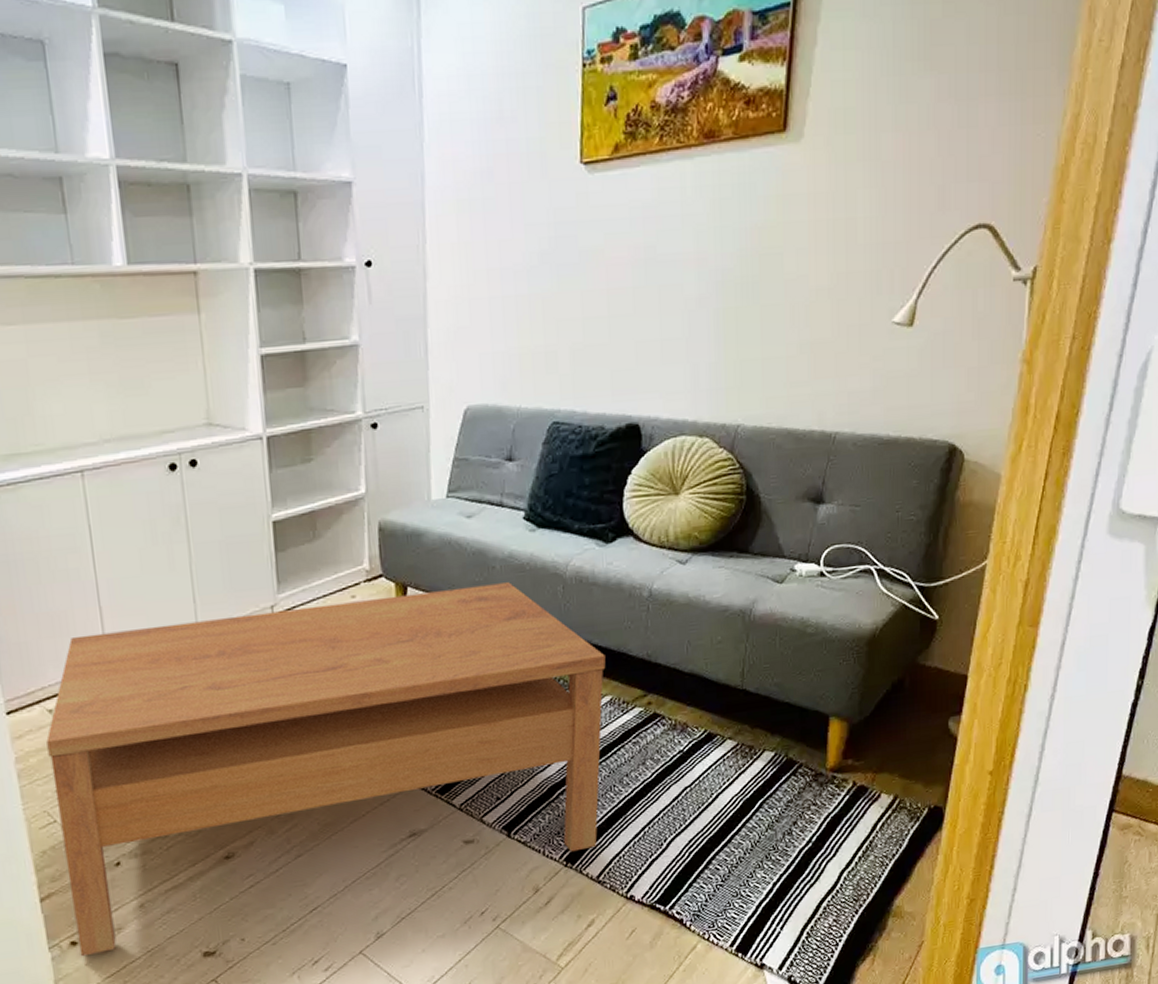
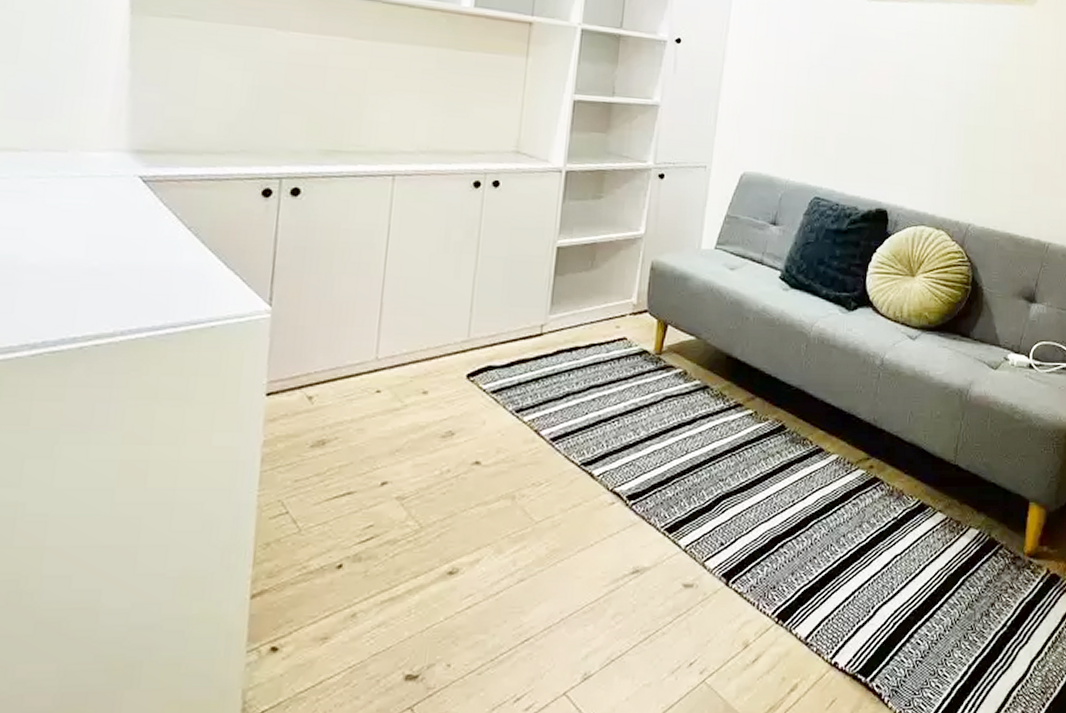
coffee table: present [46,582,606,957] -> none [278,327,837,666]

